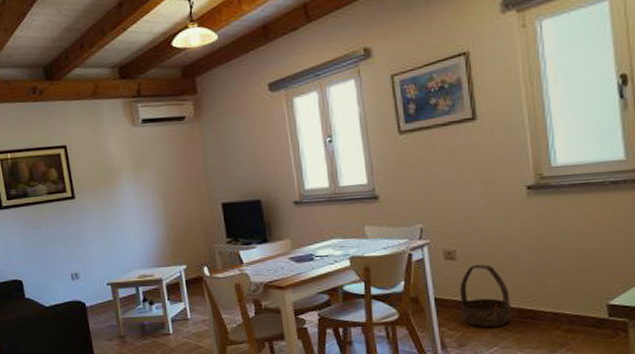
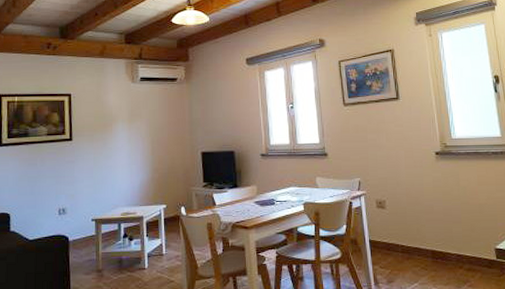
basket: present [459,264,513,328] -> none [388,212,428,266]

